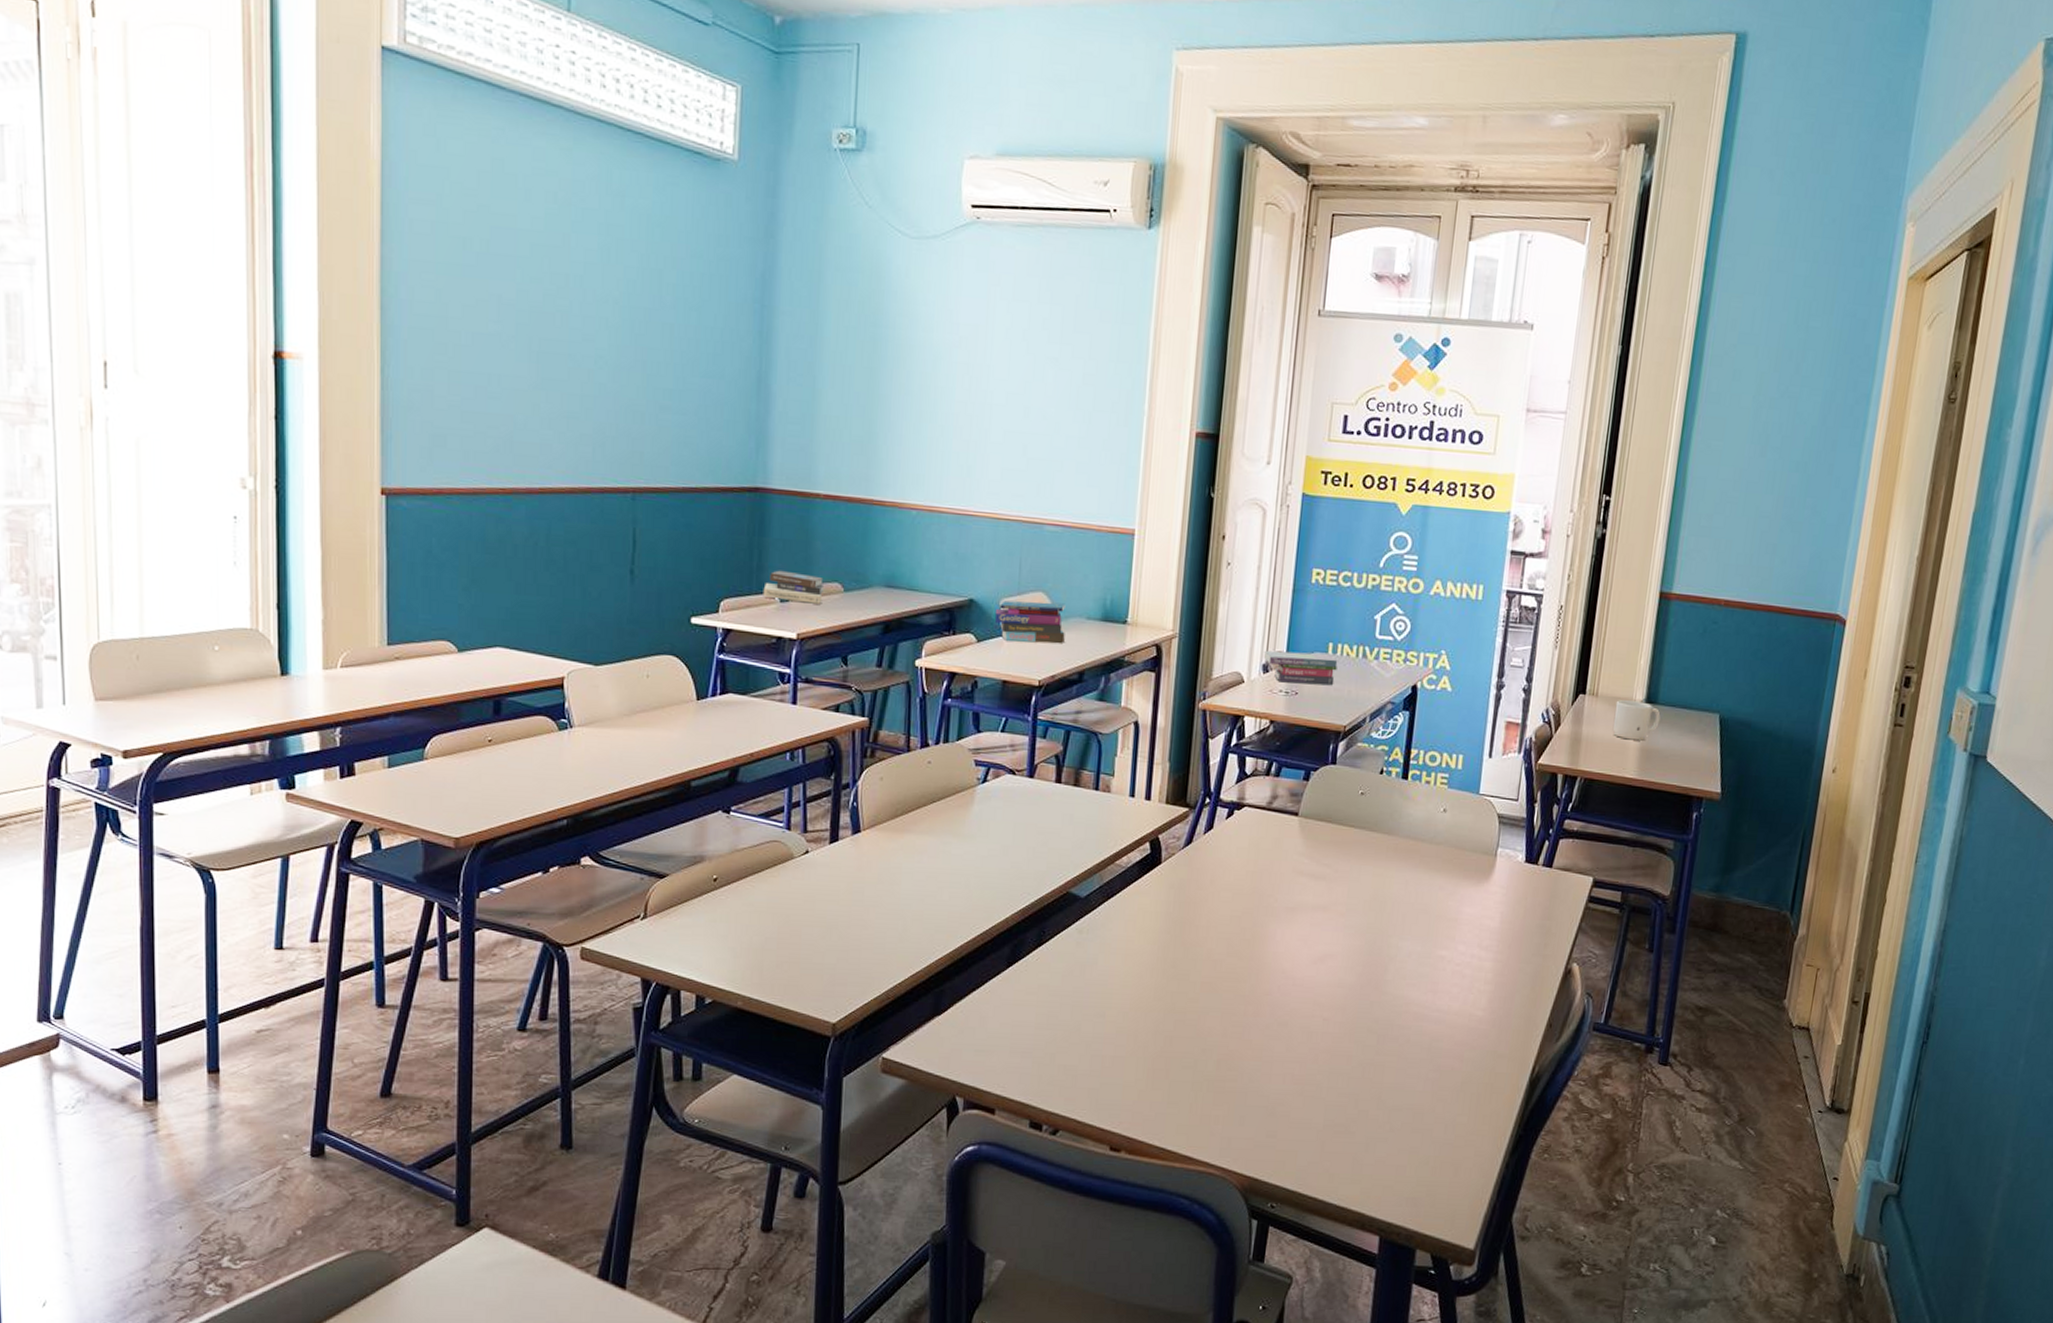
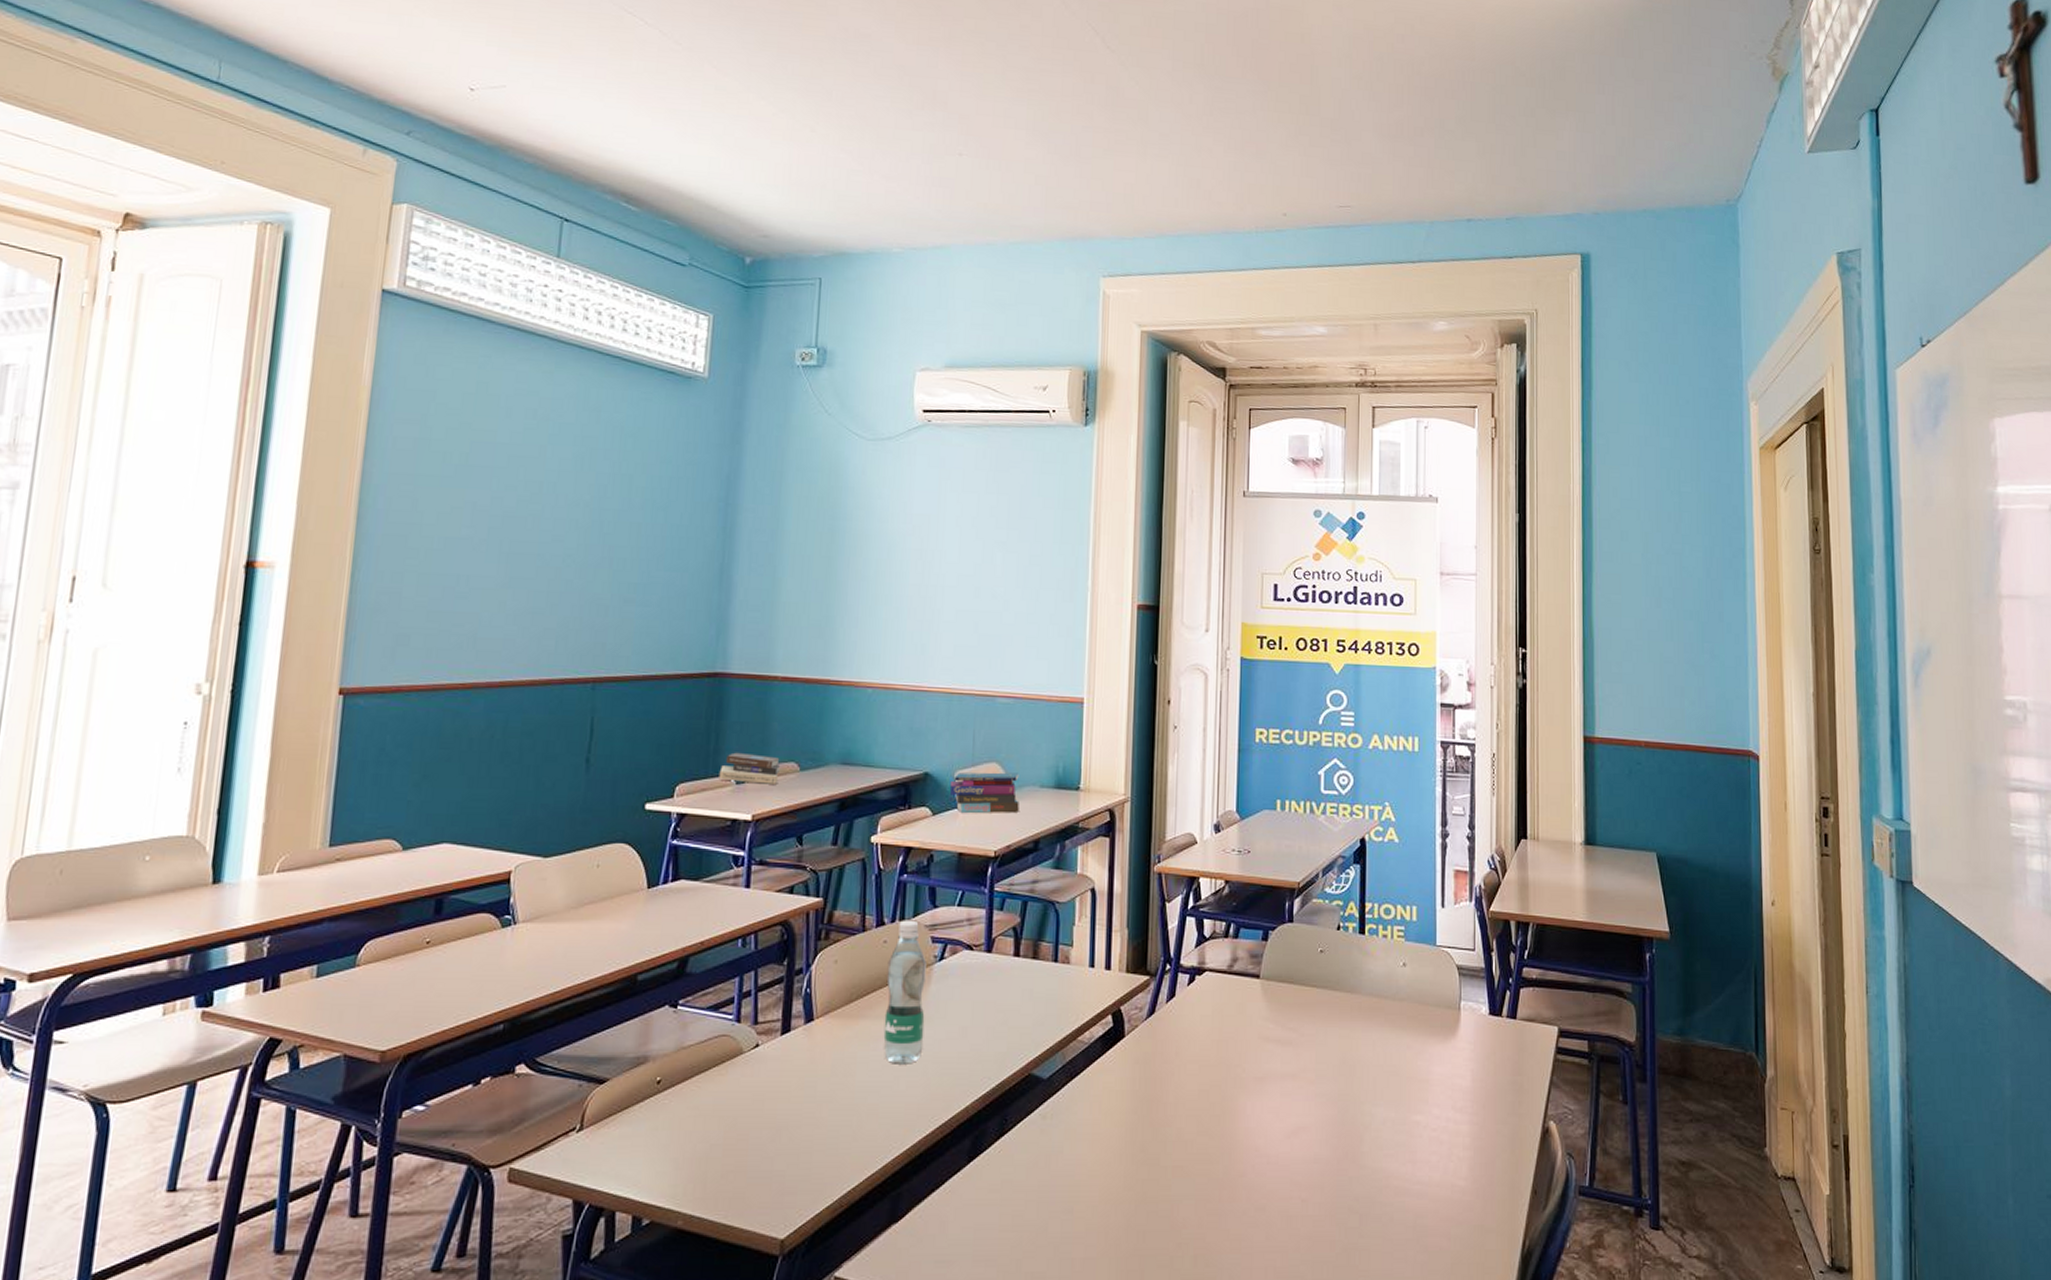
bottle: none [927,742,970,877] -> present [883,920,926,1064]
books: present [1263,650,1338,685] -> none [1214,810,1287,842]
mug: present [1612,700,1661,741] -> none [1557,843,1601,883]

